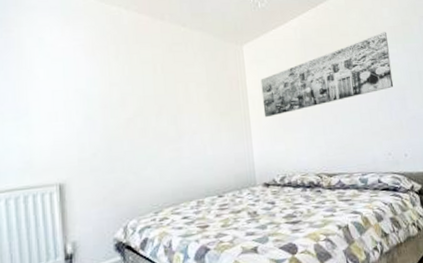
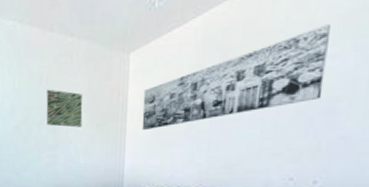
wall art: none [162,77,205,117] -> present [46,89,83,128]

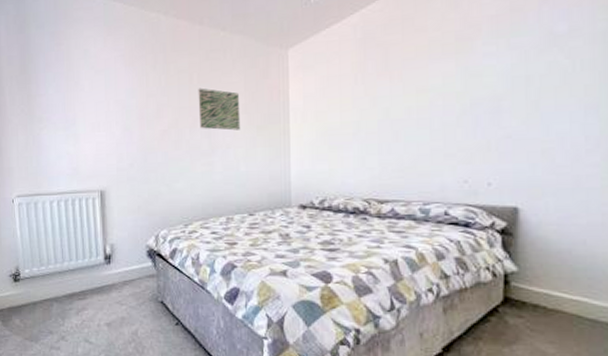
wall art: present [142,24,332,131] -> none [306,23,485,133]

